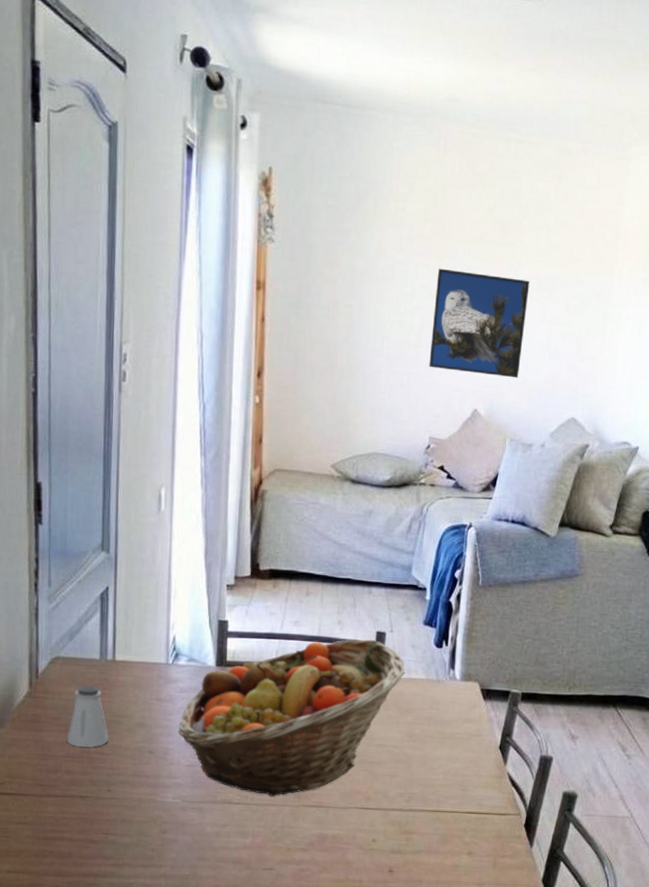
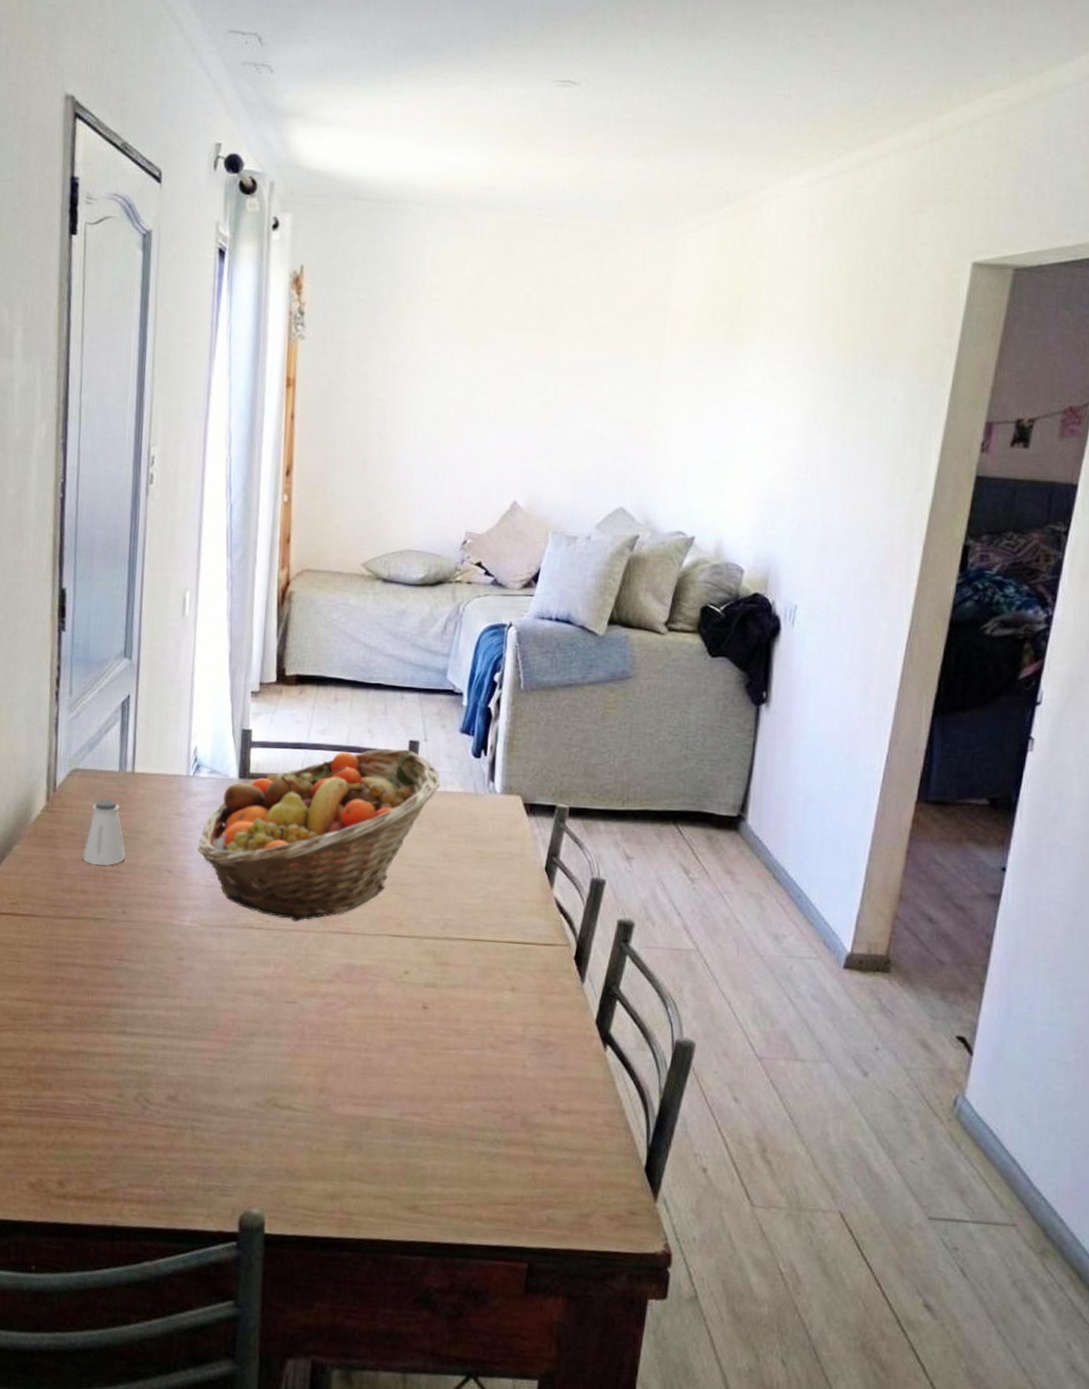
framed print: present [429,268,530,378] -> none [465,357,572,468]

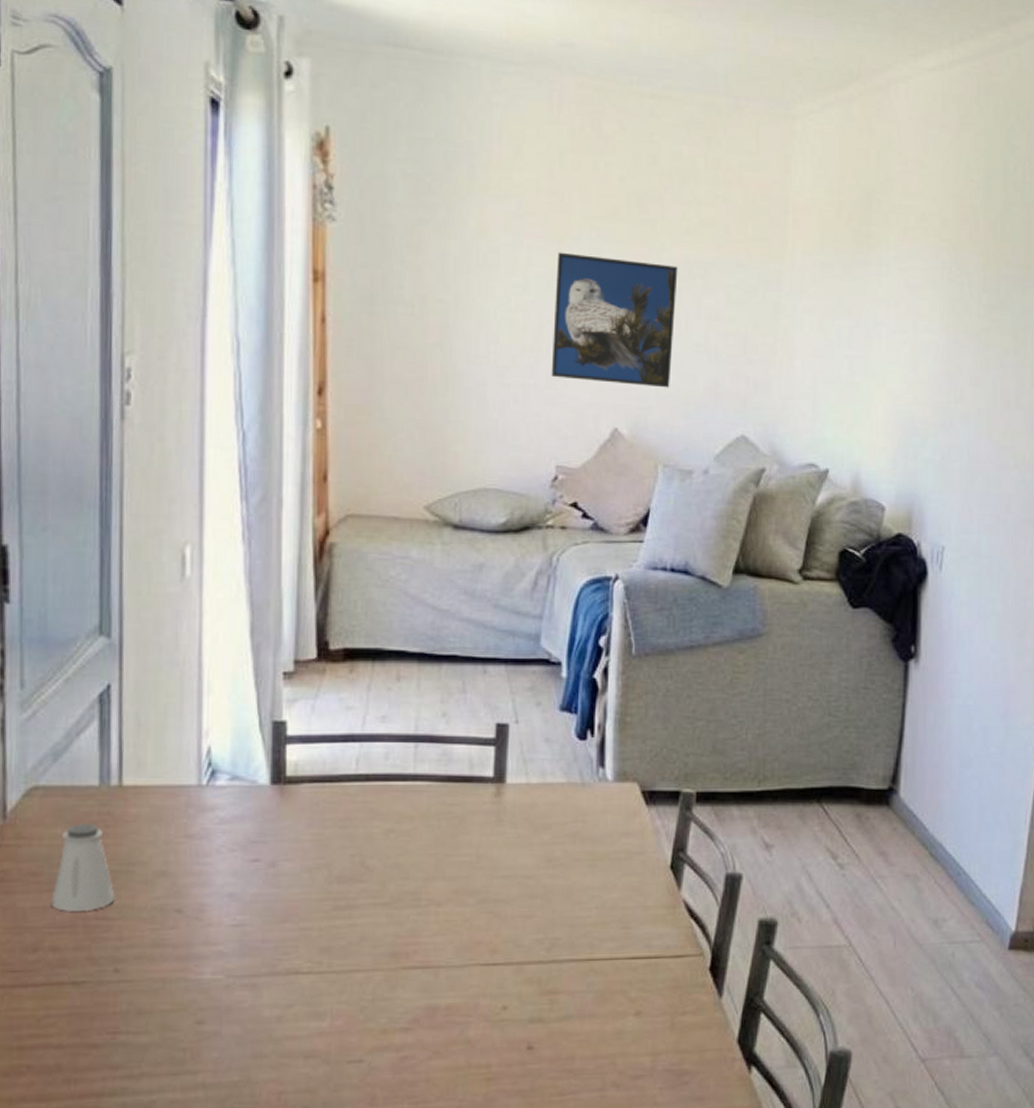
fruit basket: present [197,748,441,922] -> none [217,735,539,960]
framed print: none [465,357,572,468] -> present [551,252,678,388]

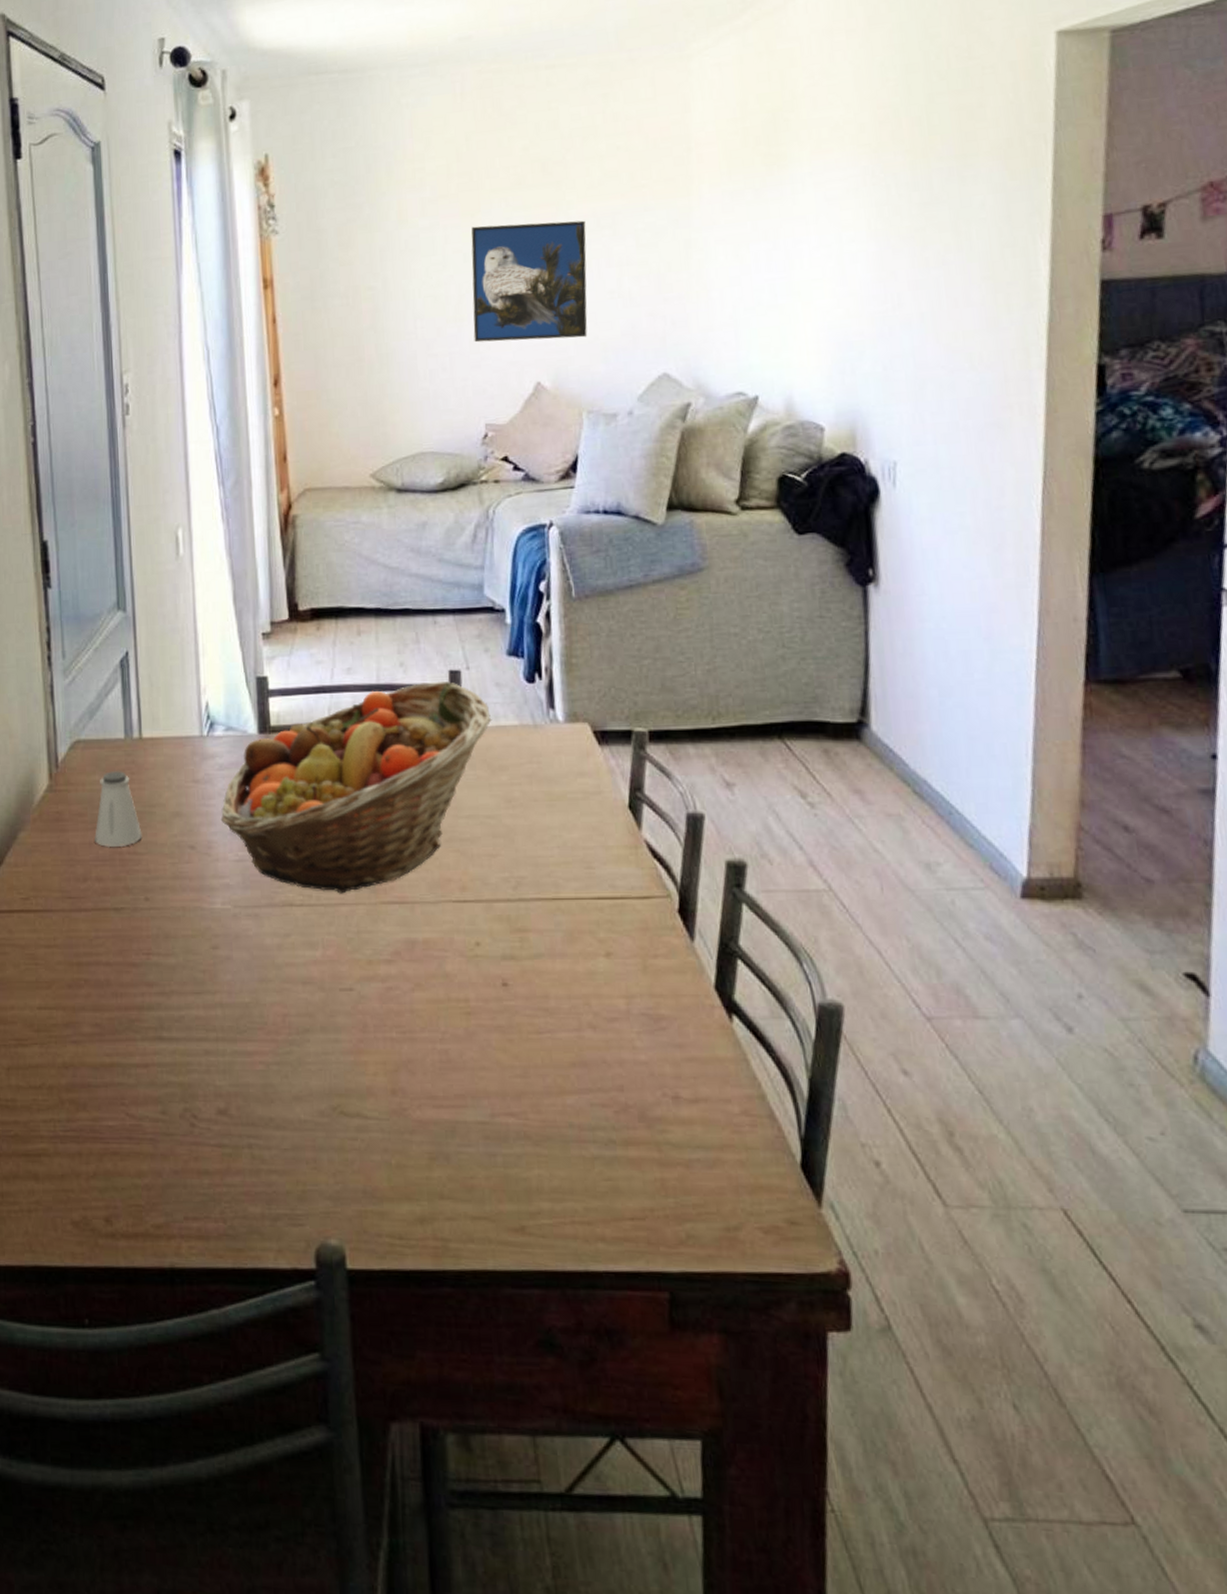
fruit basket: none [217,735,539,960] -> present [220,681,492,894]

